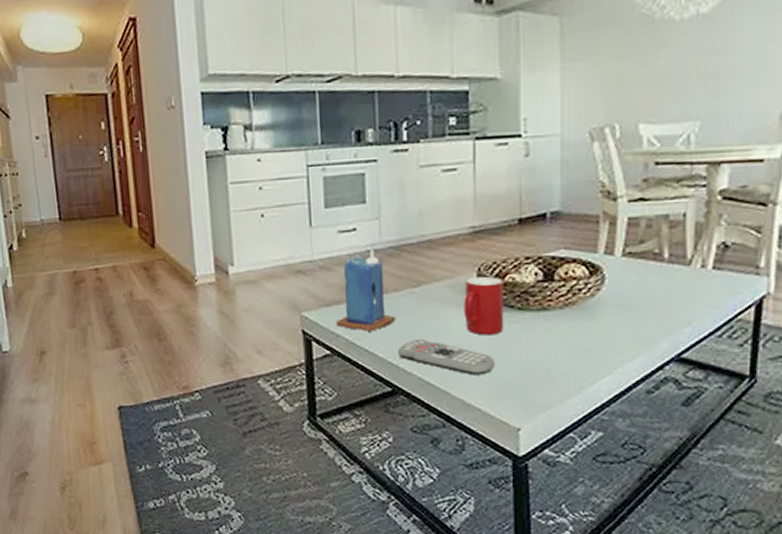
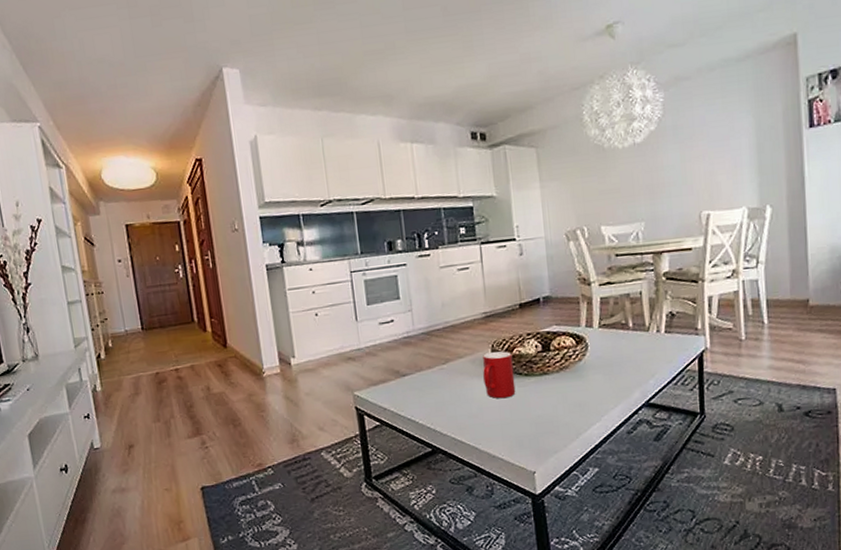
candle: present [336,249,396,331] -> none [382,335,431,404]
remote control: present [397,338,496,375] -> none [433,405,512,432]

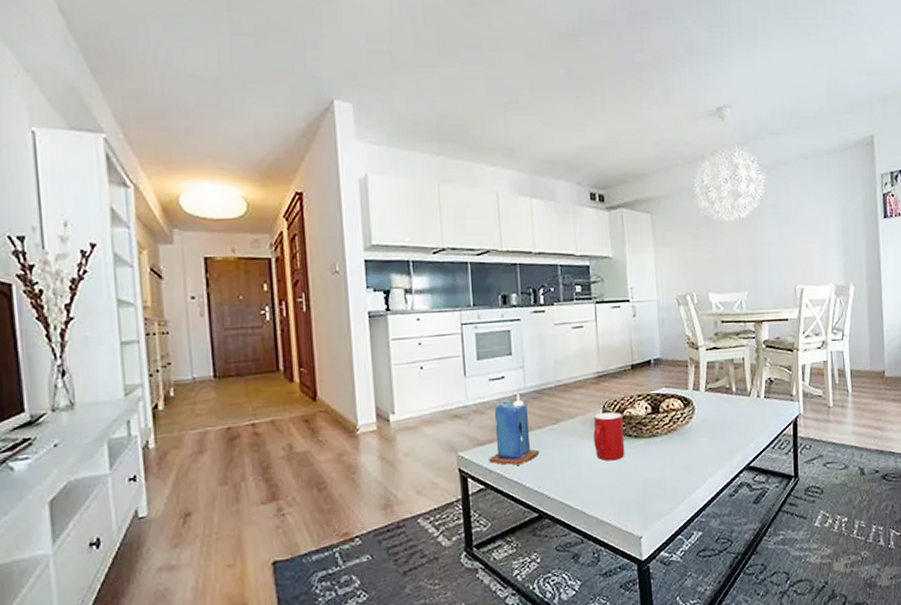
candle: none [382,335,431,404] -> present [489,393,540,465]

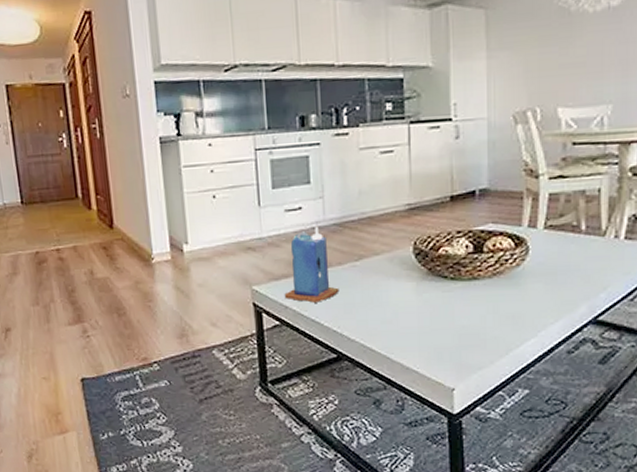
cup: present [593,412,625,461] -> none [402,250,439,304]

